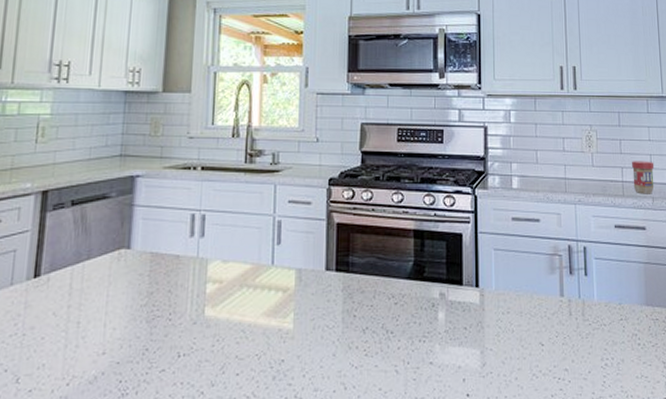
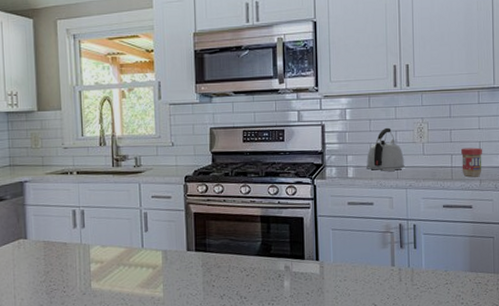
kettle: none [532,133,574,184] -> present [366,127,405,172]

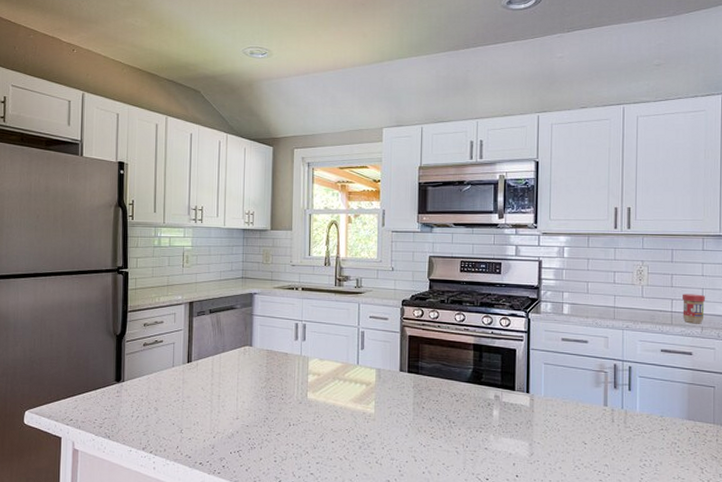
kettle: present [366,127,405,172] -> none [583,267,623,312]

